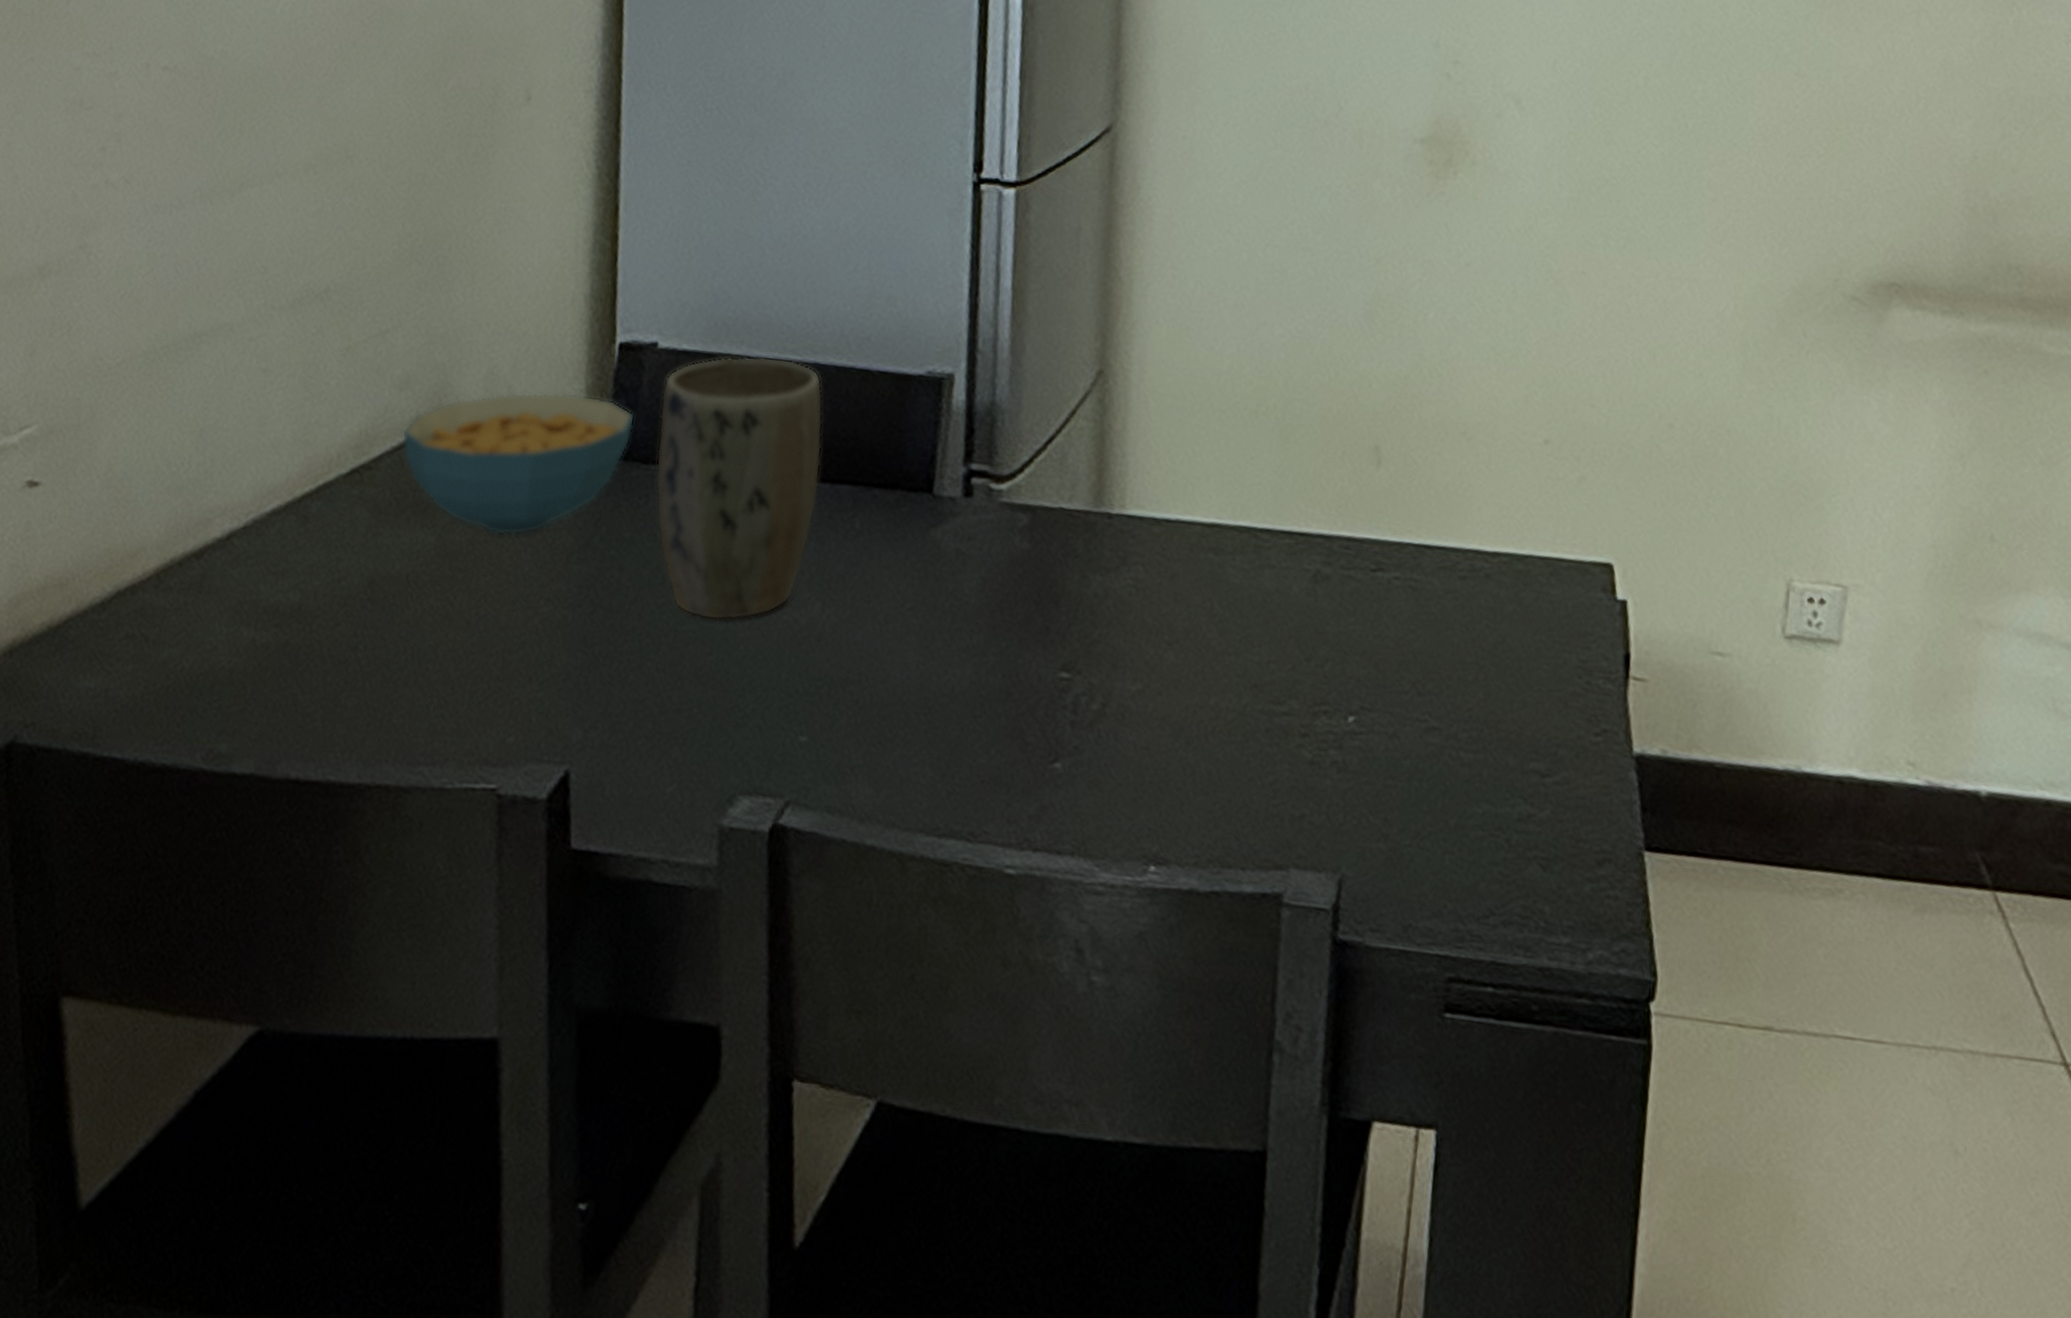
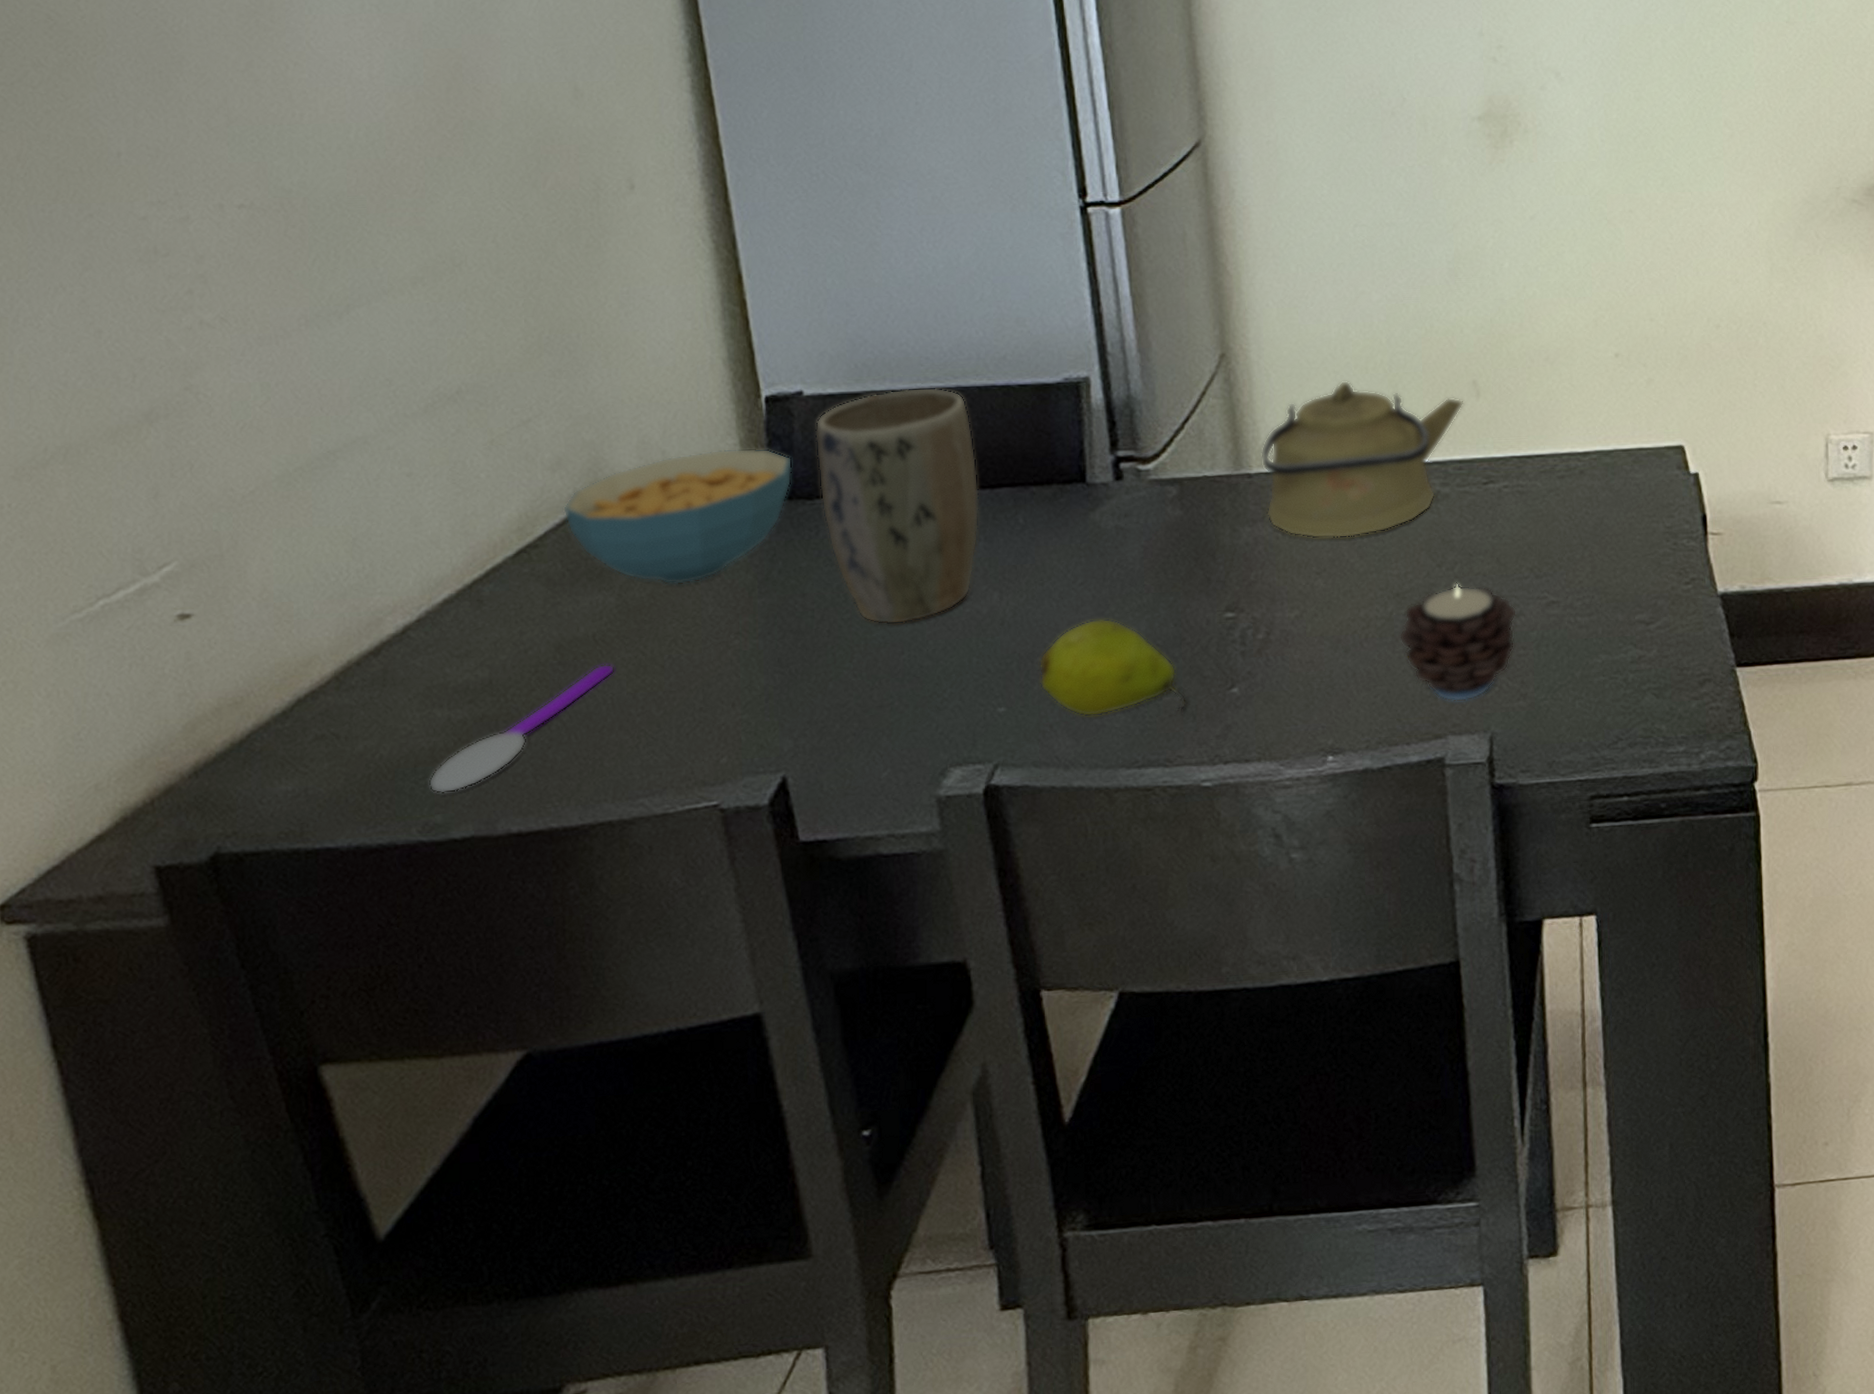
spoon: none [220,608,422,722] -> present [428,664,615,794]
fruit: none [848,652,1004,779] -> present [1038,618,1188,717]
kettle: none [1121,422,1362,609] -> present [1260,380,1464,539]
candle: none [1249,684,1391,831] -> present [1398,583,1517,702]

